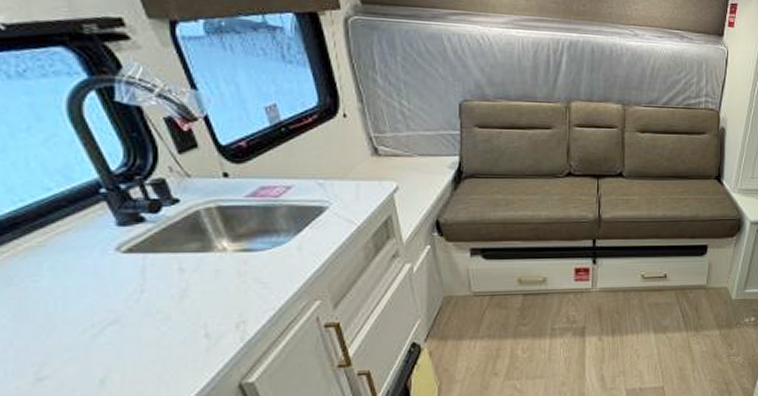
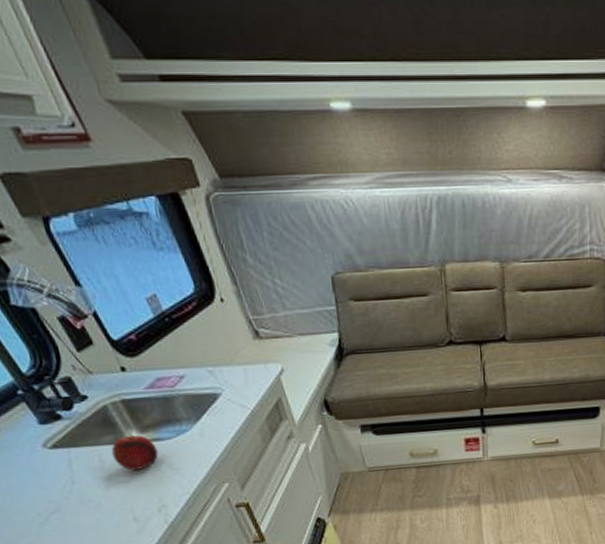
fruit: none [194,244,248,282] -> present [111,435,159,471]

